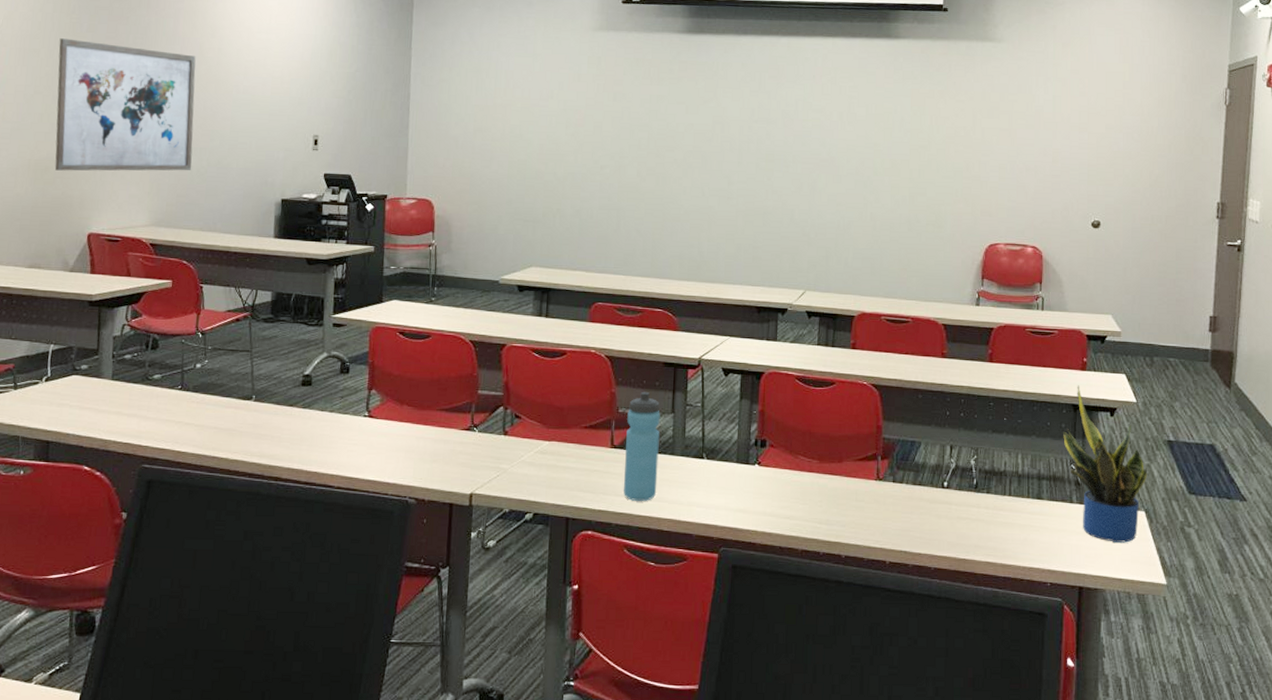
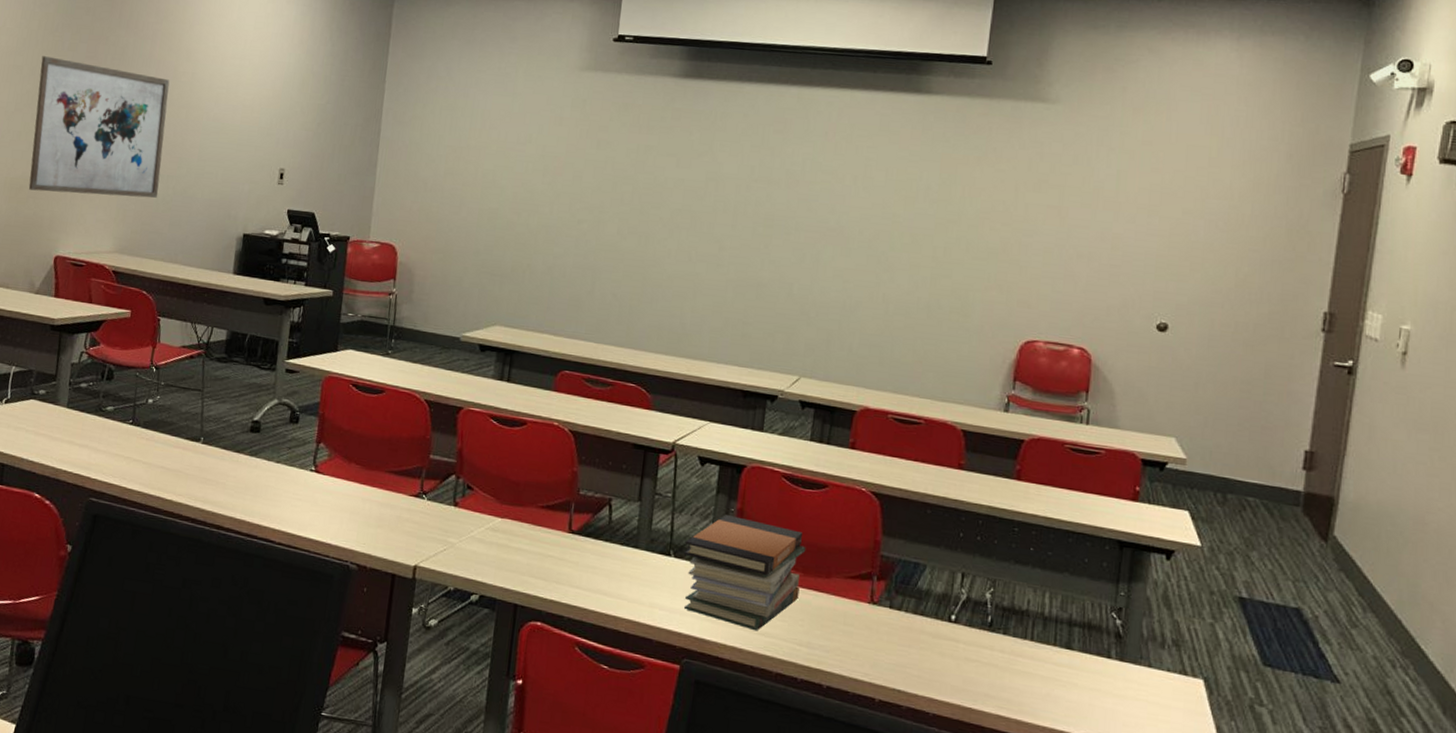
water bottle: present [624,391,660,501] -> none [579,474,626,597]
book stack: none [715,417,820,516] -> present [683,515,806,632]
potted plant: present [1063,385,1148,543] -> none [1103,518,1211,715]

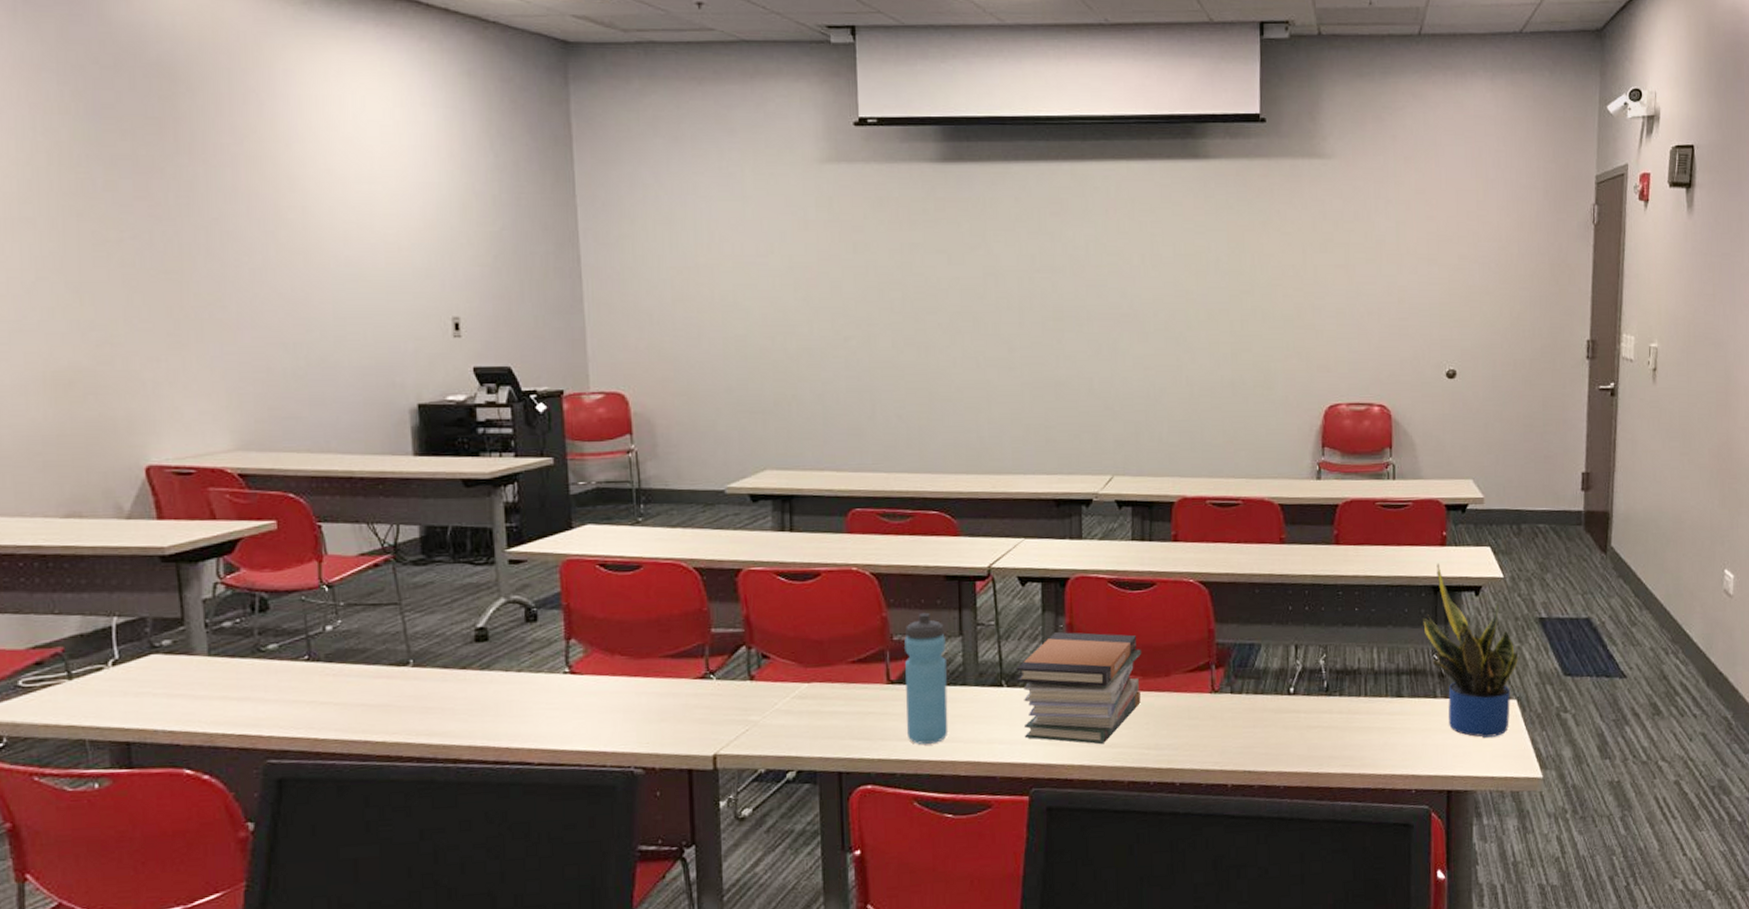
wall art: present [28,56,170,198] -> none [63,201,285,384]
water bottle: none [579,474,626,597] -> present [904,612,949,744]
potted plant: none [1103,518,1211,715] -> present [1423,563,1519,738]

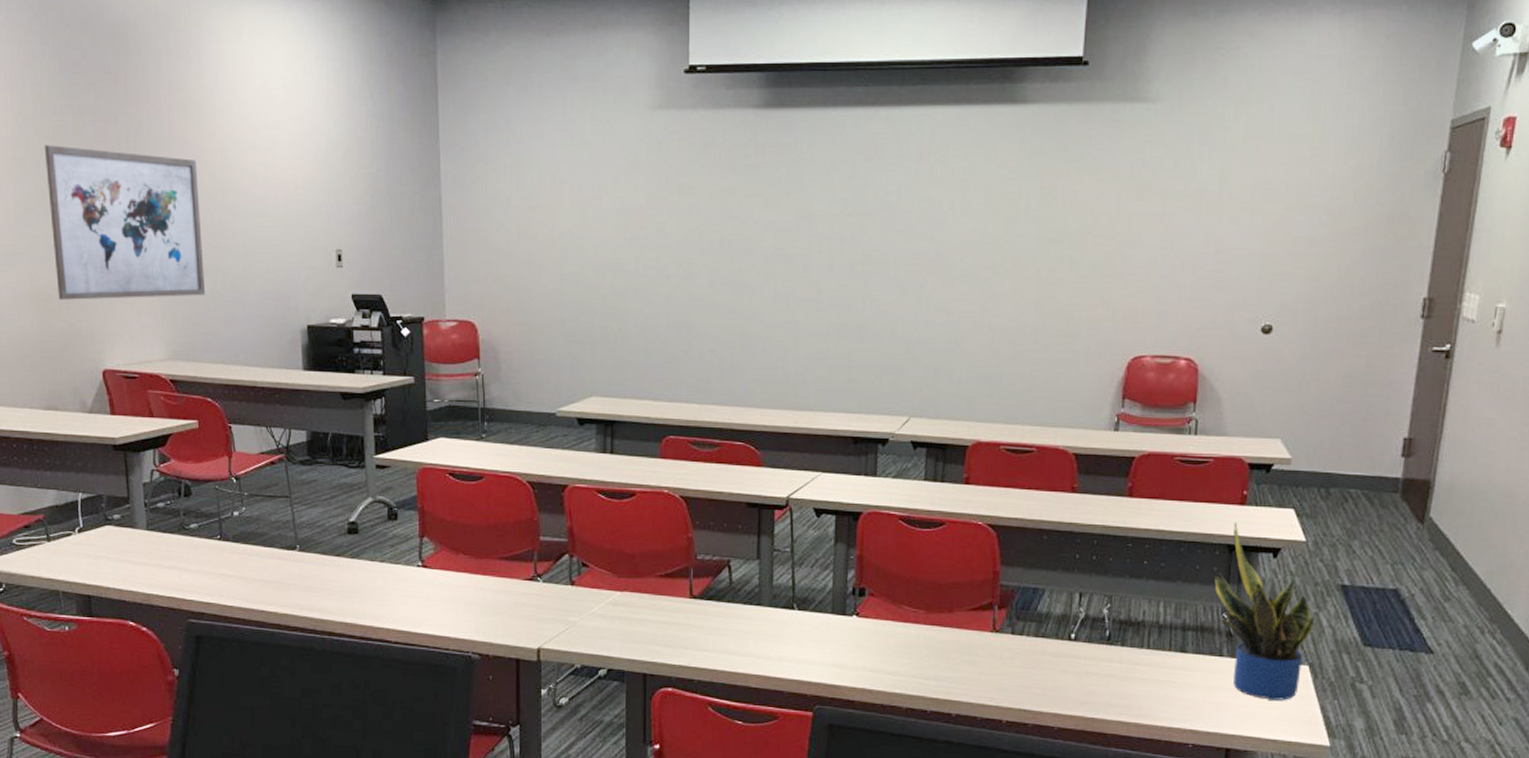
wall art: none [63,201,285,384] -> present [44,145,206,300]
water bottle: present [904,612,949,744] -> none [706,535,744,656]
book stack: present [1016,632,1142,745] -> none [807,563,927,671]

